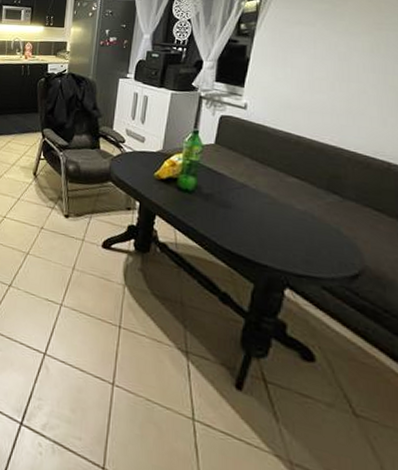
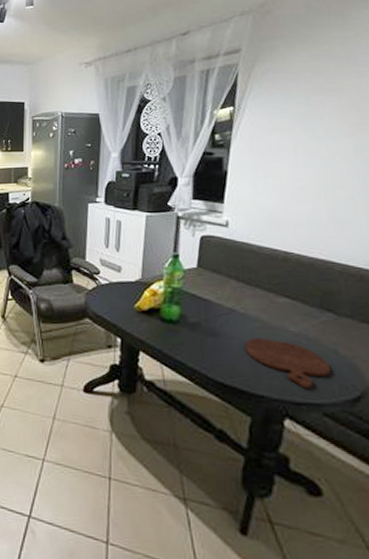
cutting board: none [254,212,333,264] -> present [245,338,331,390]

